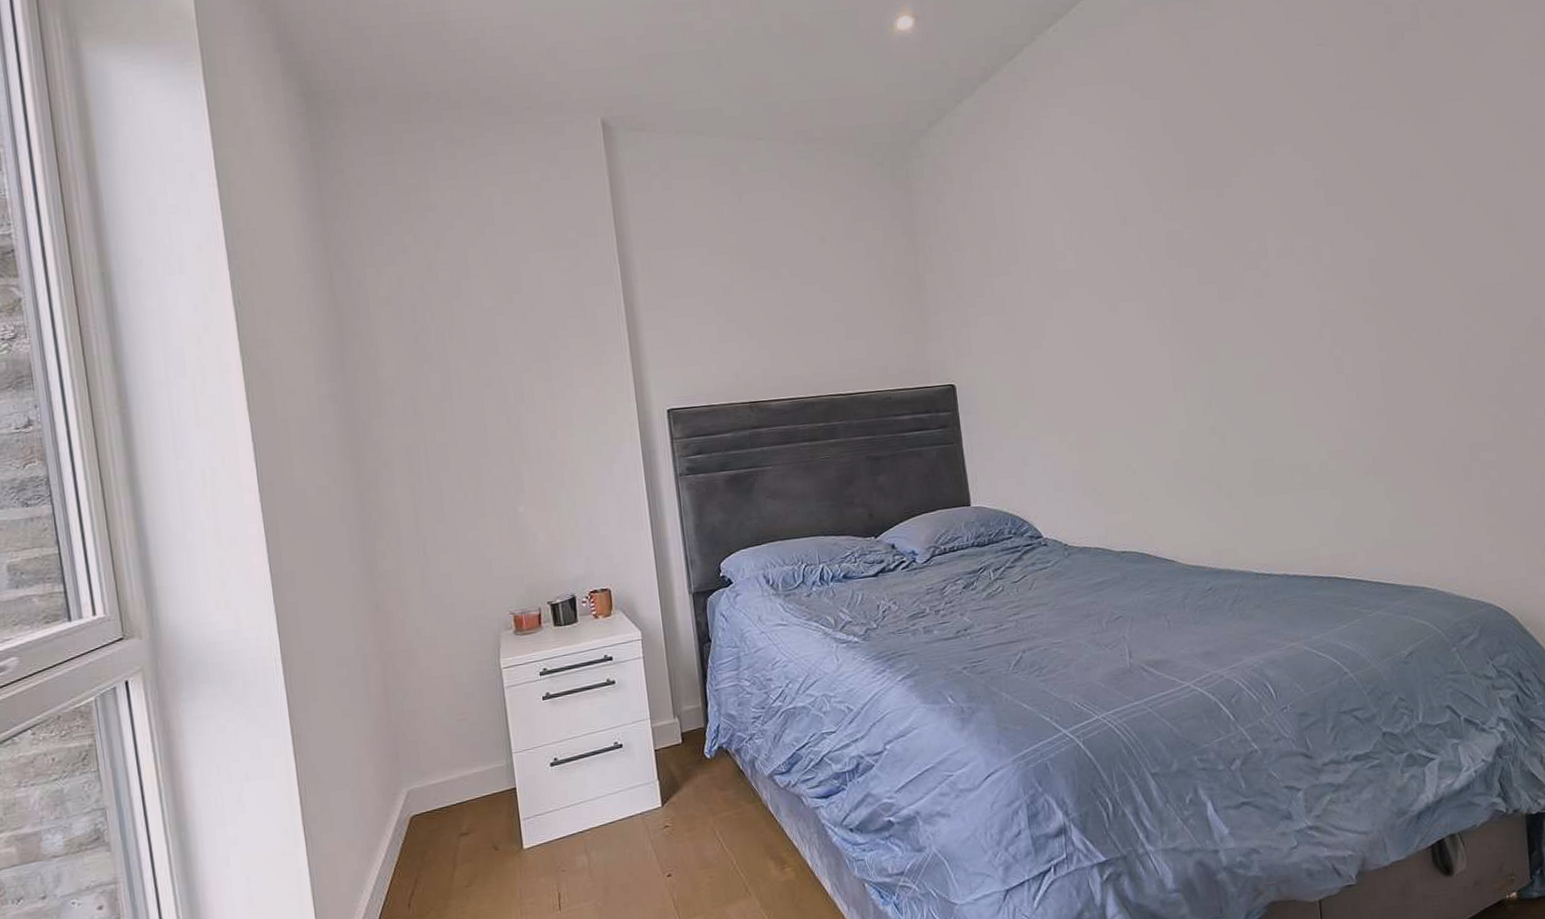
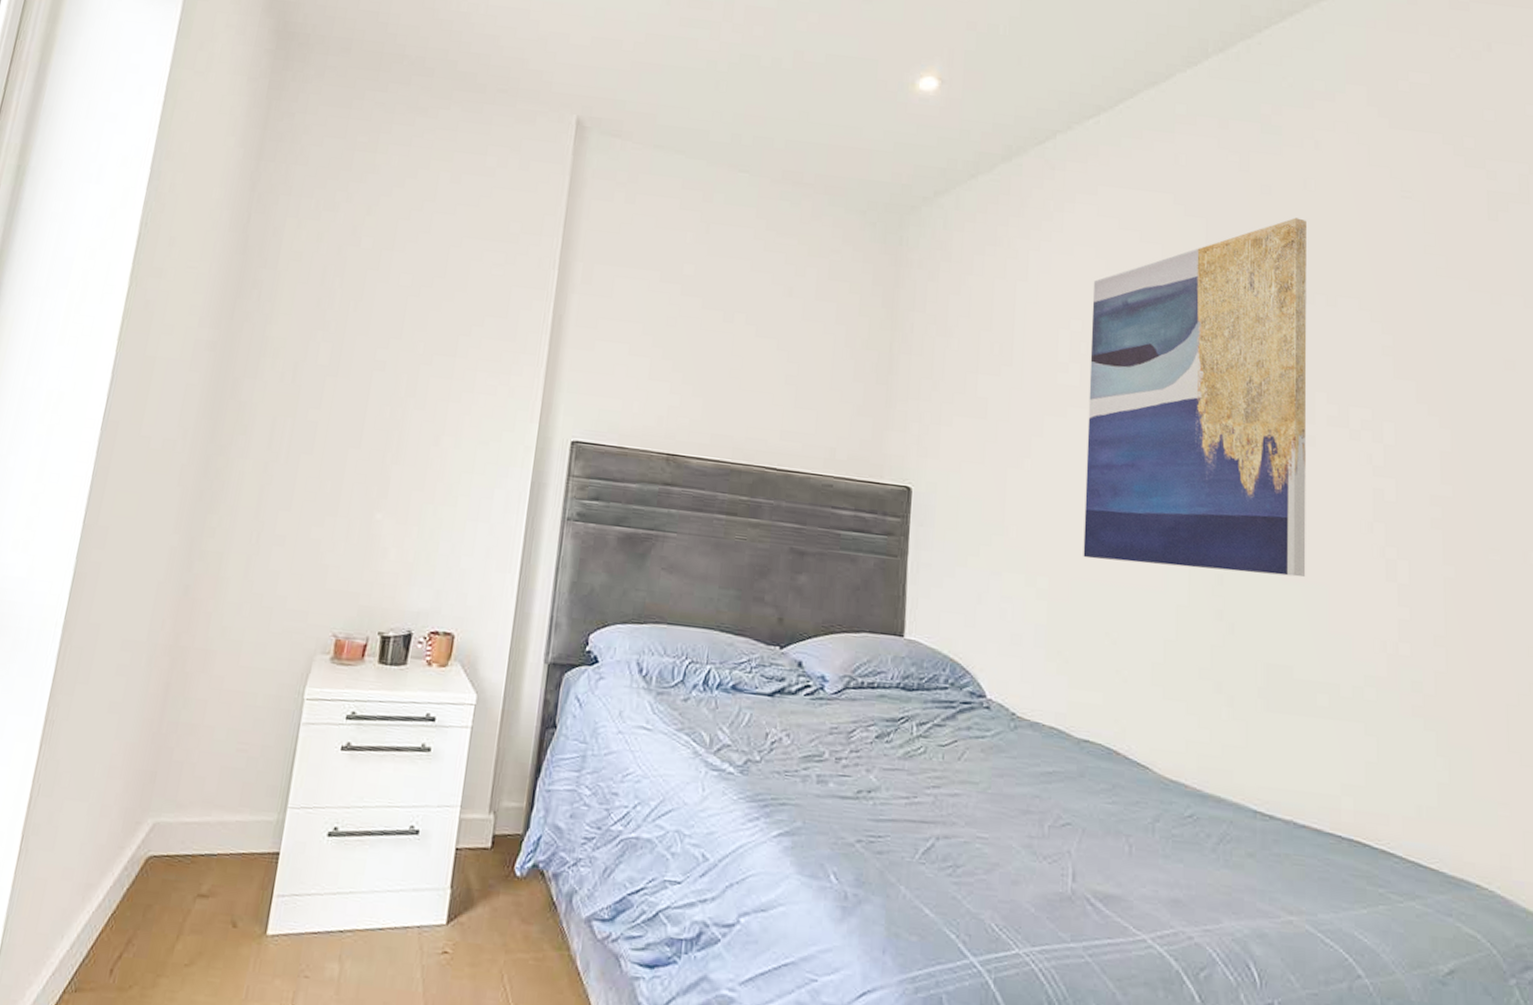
wall art: none [1074,82,1275,410] -> present [1083,217,1307,578]

